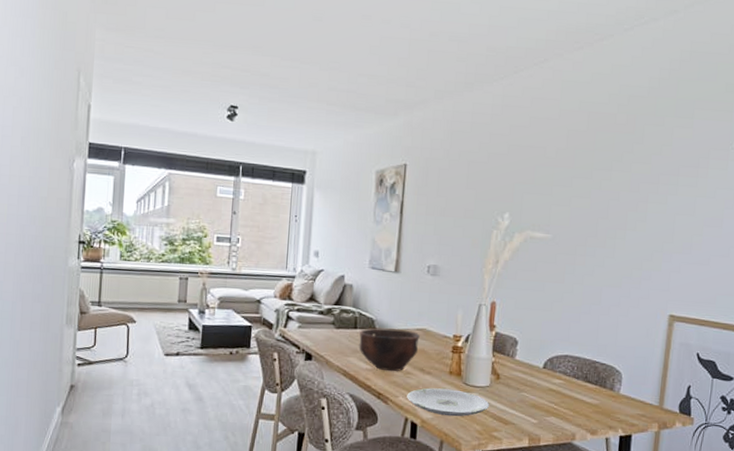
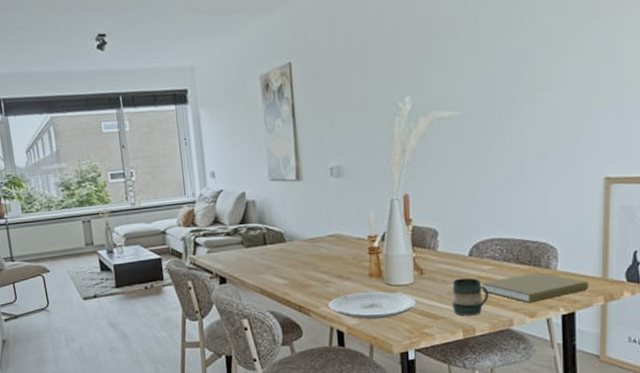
bowl: present [359,327,420,372] -> none [269,238,333,283]
mug: none [521,388,557,426] -> present [451,278,489,316]
book: none [551,392,647,421] -> present [482,271,589,303]

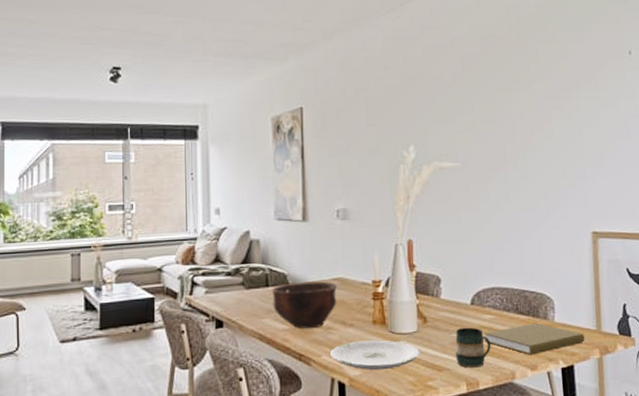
bowl: none [269,238,333,283] -> present [271,281,337,329]

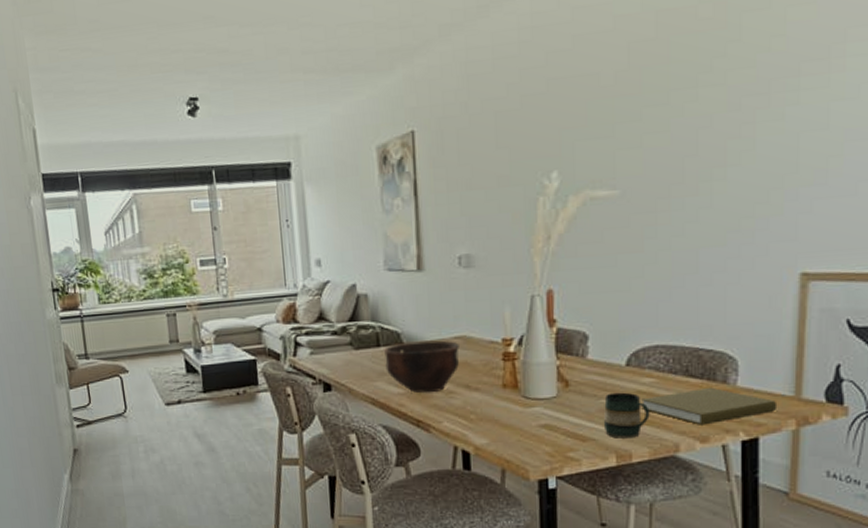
plate: present [330,340,420,371] -> none [452,406,560,439]

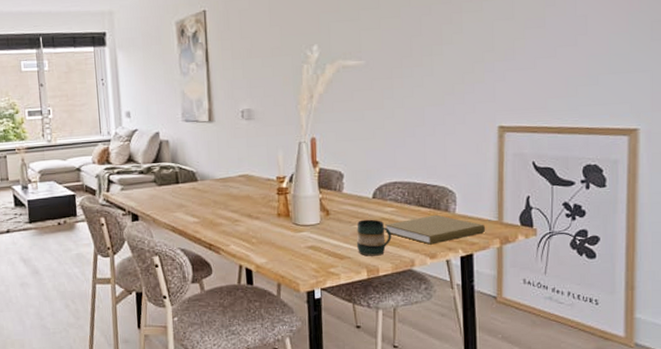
bowl: present [383,340,459,394] -> none [181,178,243,222]

